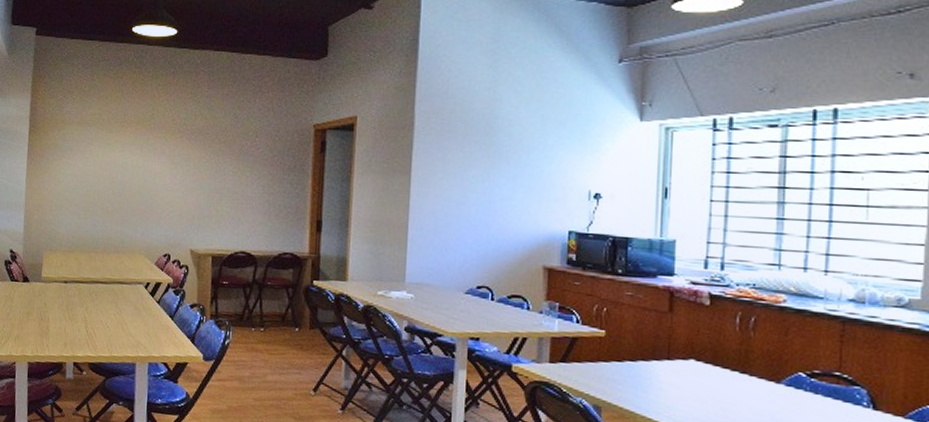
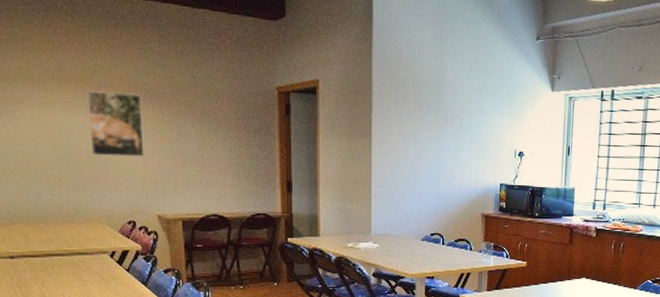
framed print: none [141,132,188,193] -> present [87,90,145,157]

